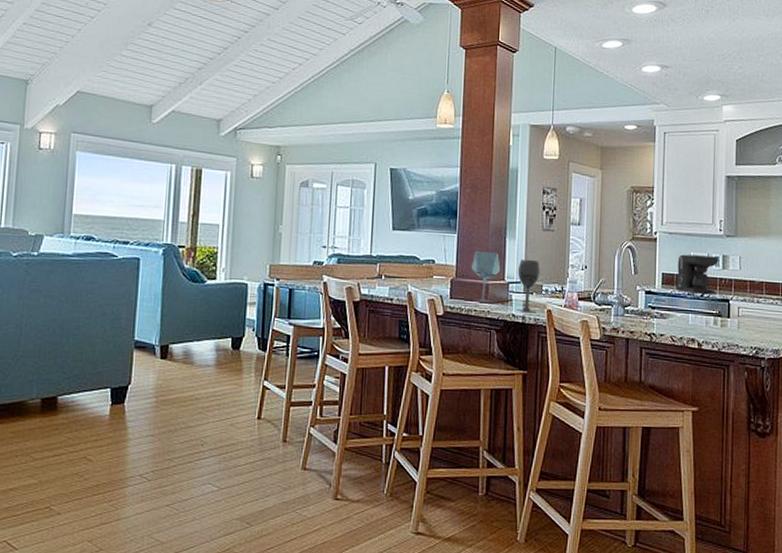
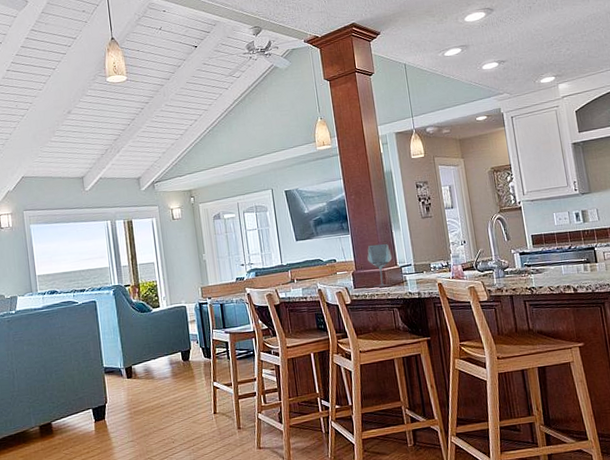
wine glass: present [516,259,541,313] -> none [407,244,429,289]
coffee maker: present [676,254,717,294] -> none [543,213,581,248]

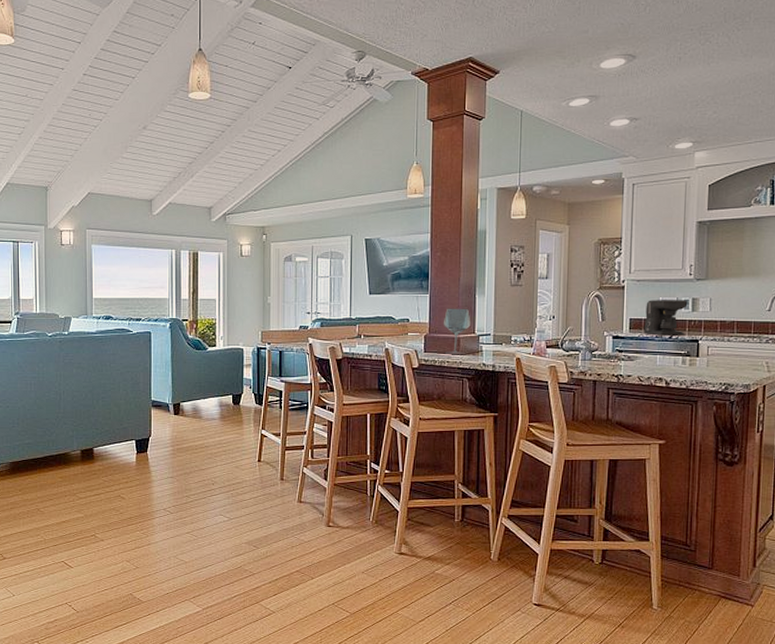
coffee maker: none [543,213,581,248] -> present [643,300,687,336]

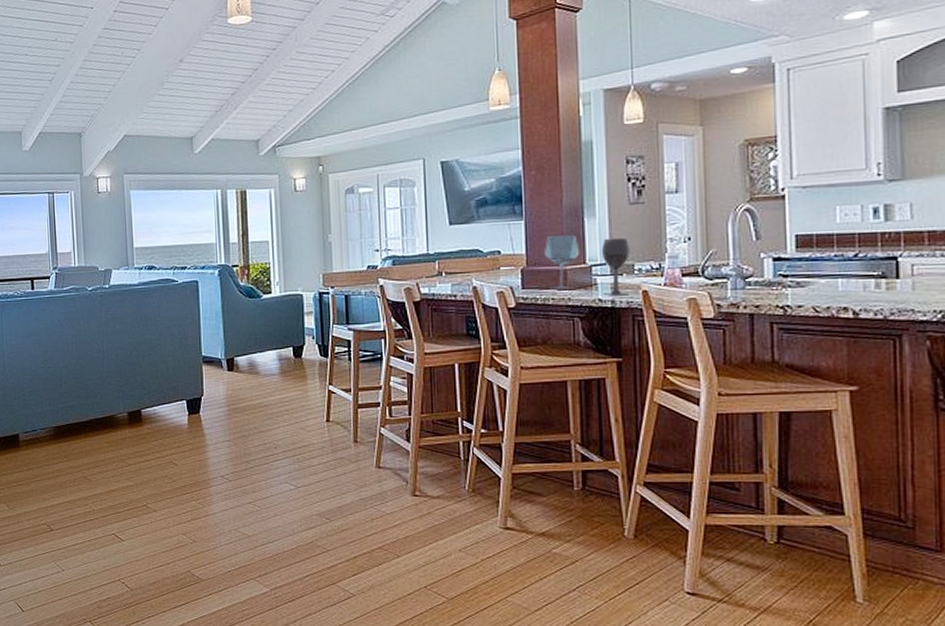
wine glass: none [486,313,510,362] -> present [601,237,631,296]
coffee maker: present [643,300,687,336] -> none [816,207,876,254]

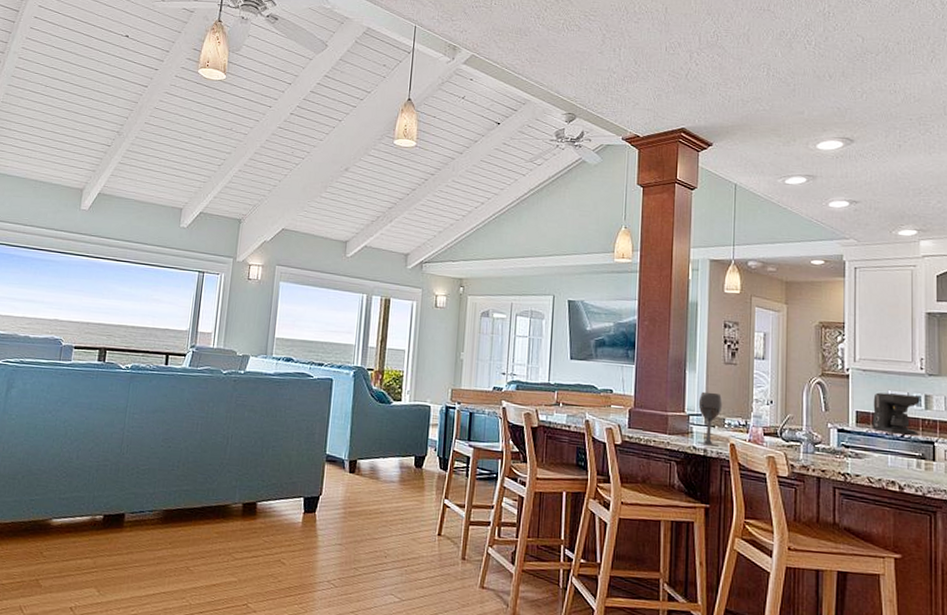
wine glass: present [543,234,580,291] -> none [649,382,681,436]
coffee maker: none [816,207,876,254] -> present [872,392,919,436]

